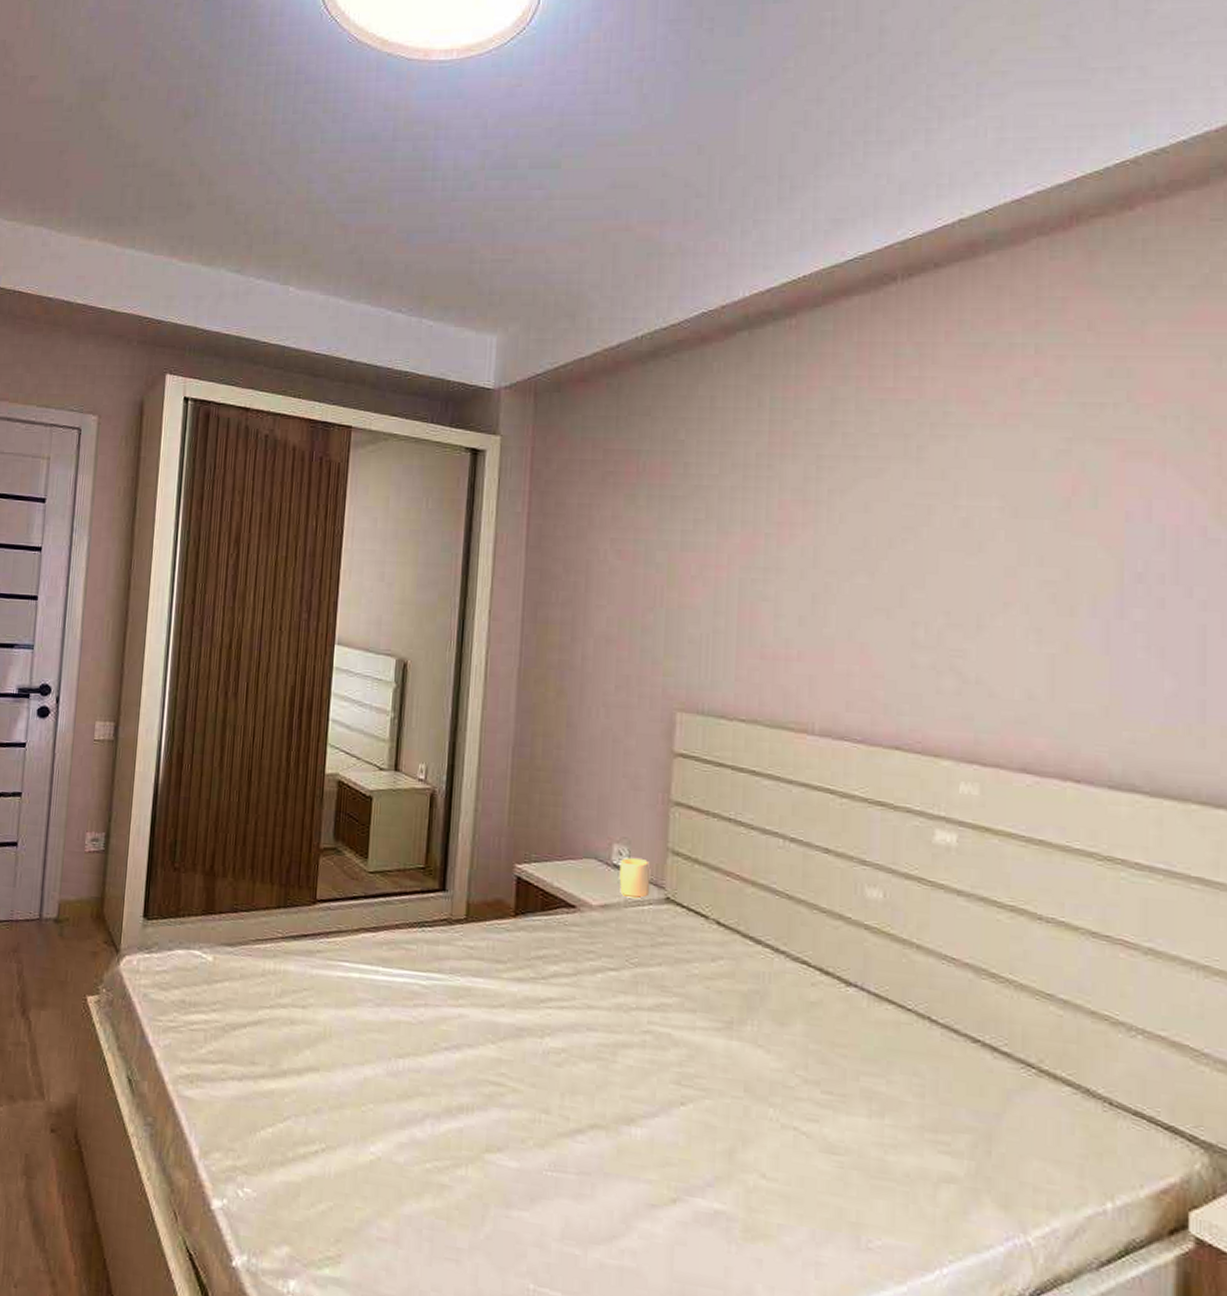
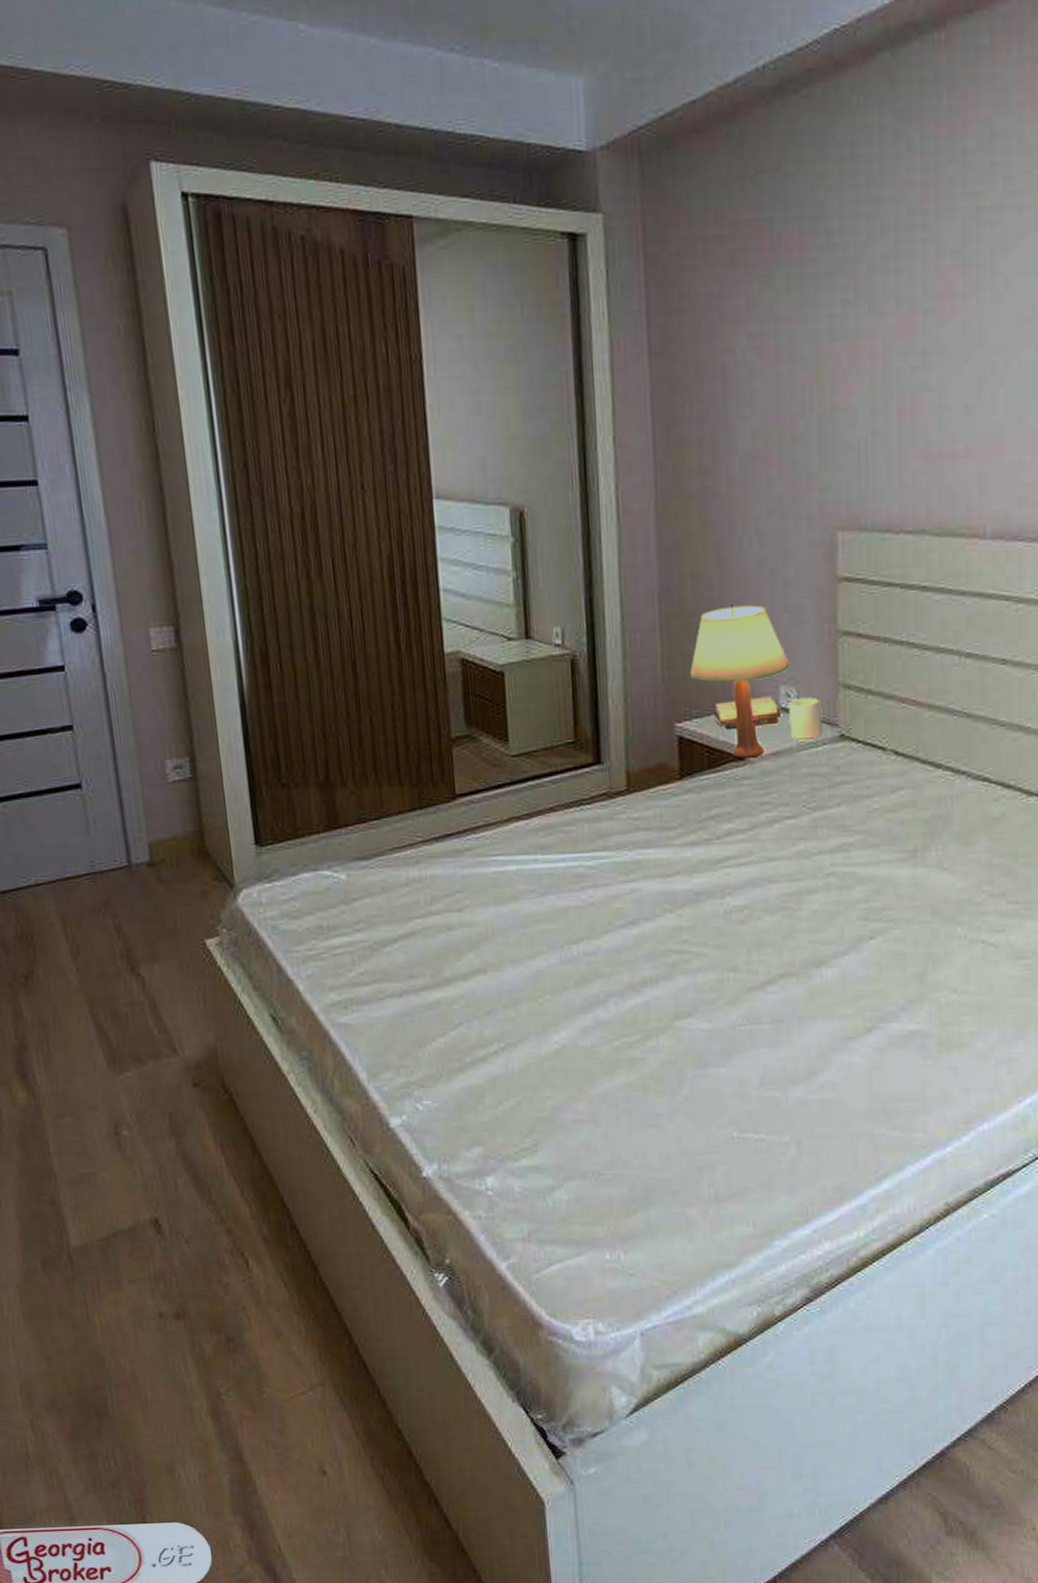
table lamp: none [532,764,624,907] -> present [689,604,790,758]
books: none [550,851,612,879] -> present [713,697,781,731]

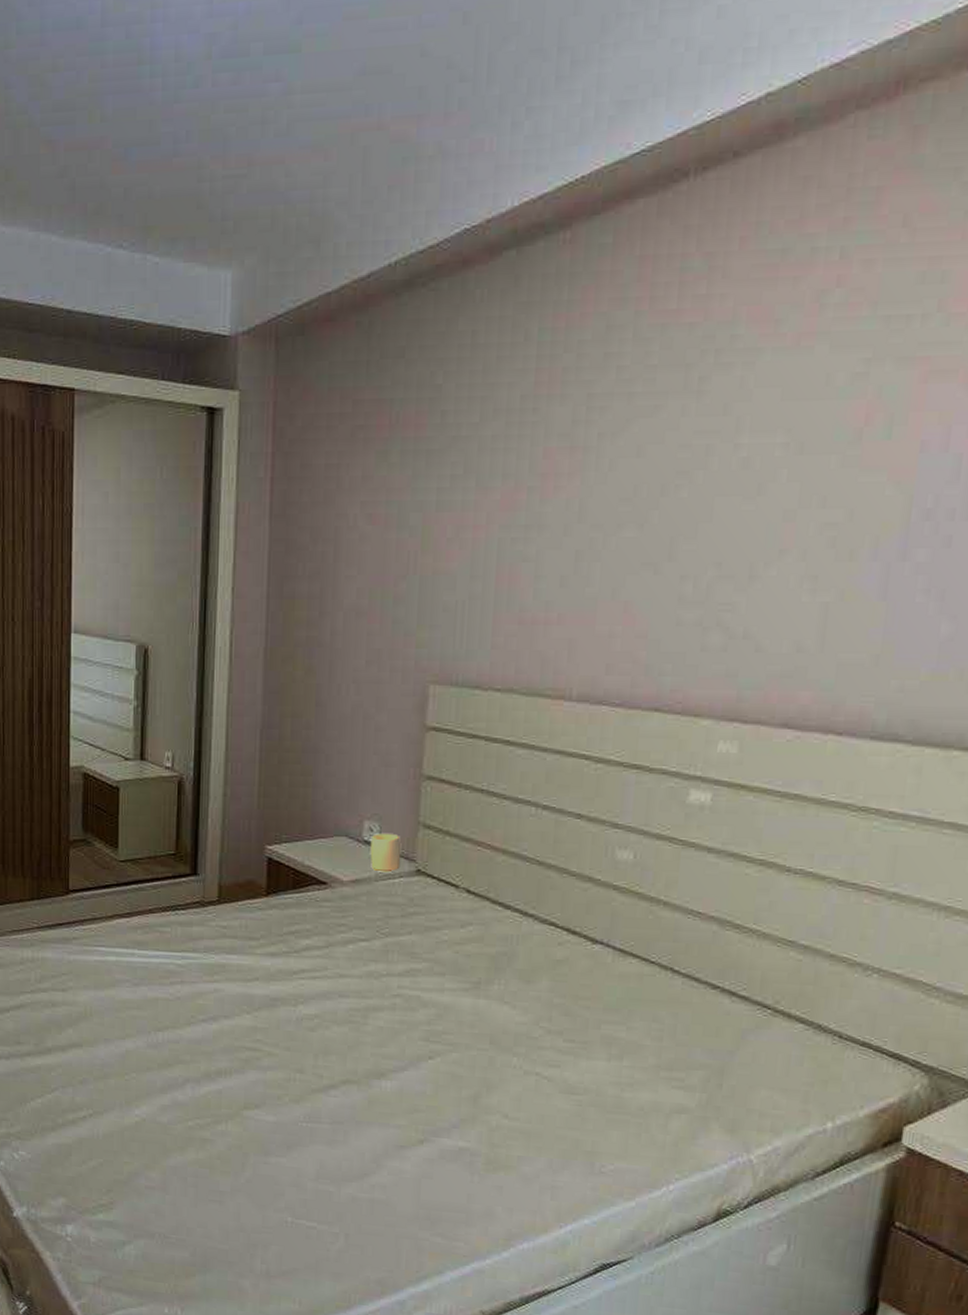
table lamp: present [689,604,790,758] -> none [282,744,375,883]
books: present [713,697,781,731] -> none [301,829,363,857]

